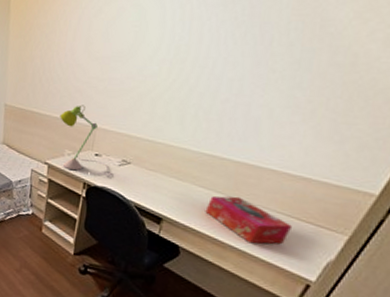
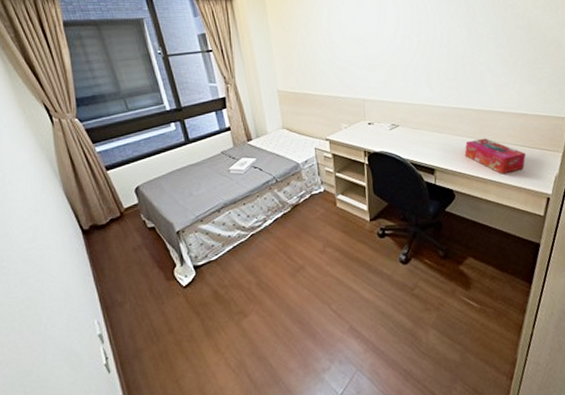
desk lamp: present [60,105,112,177] -> none [330,81,386,143]

